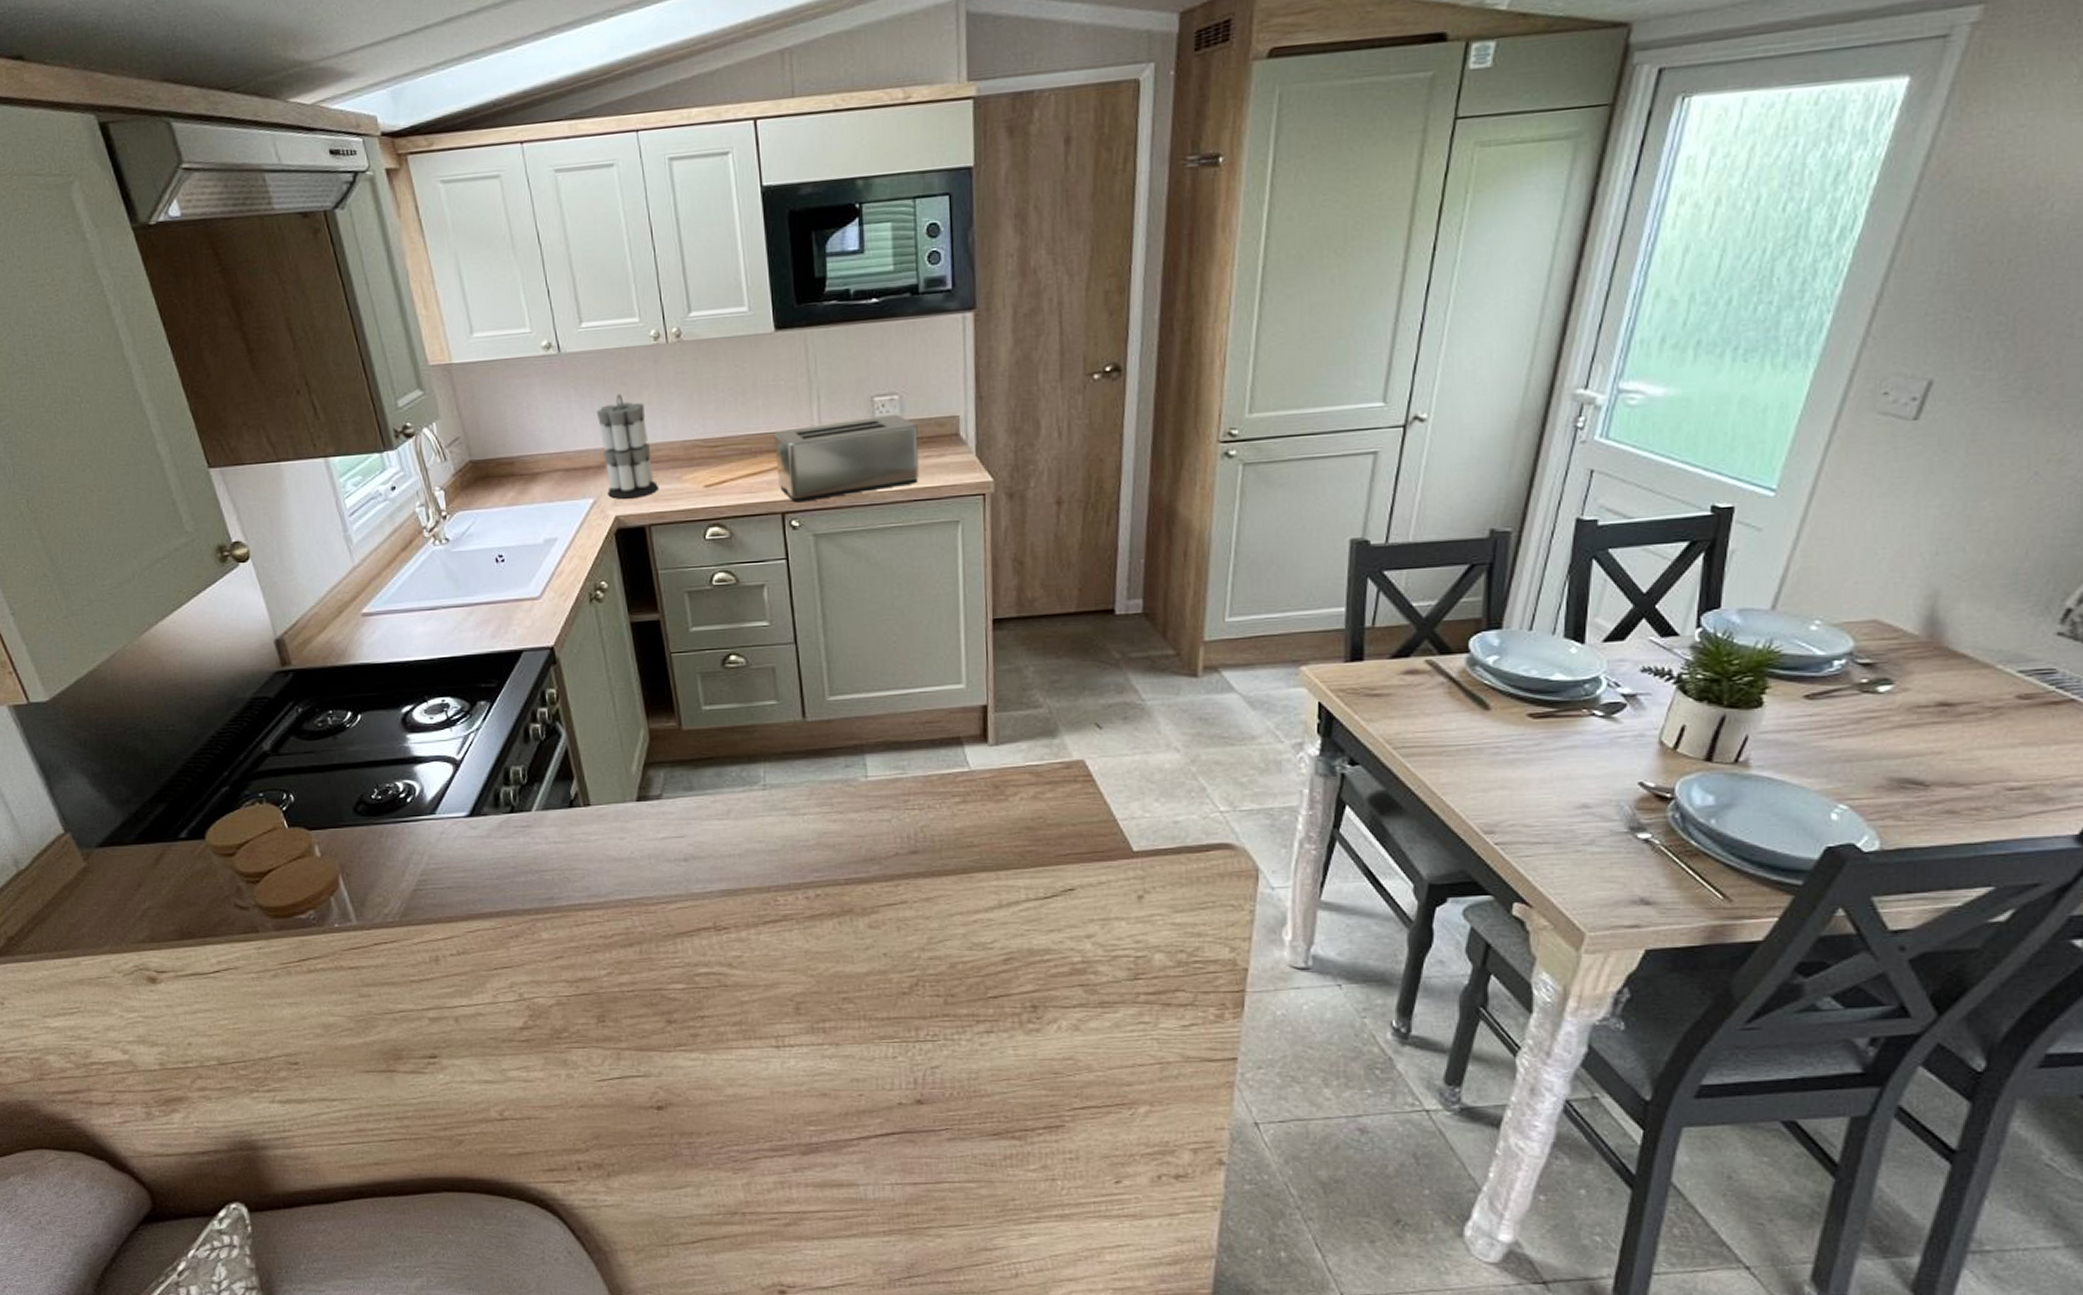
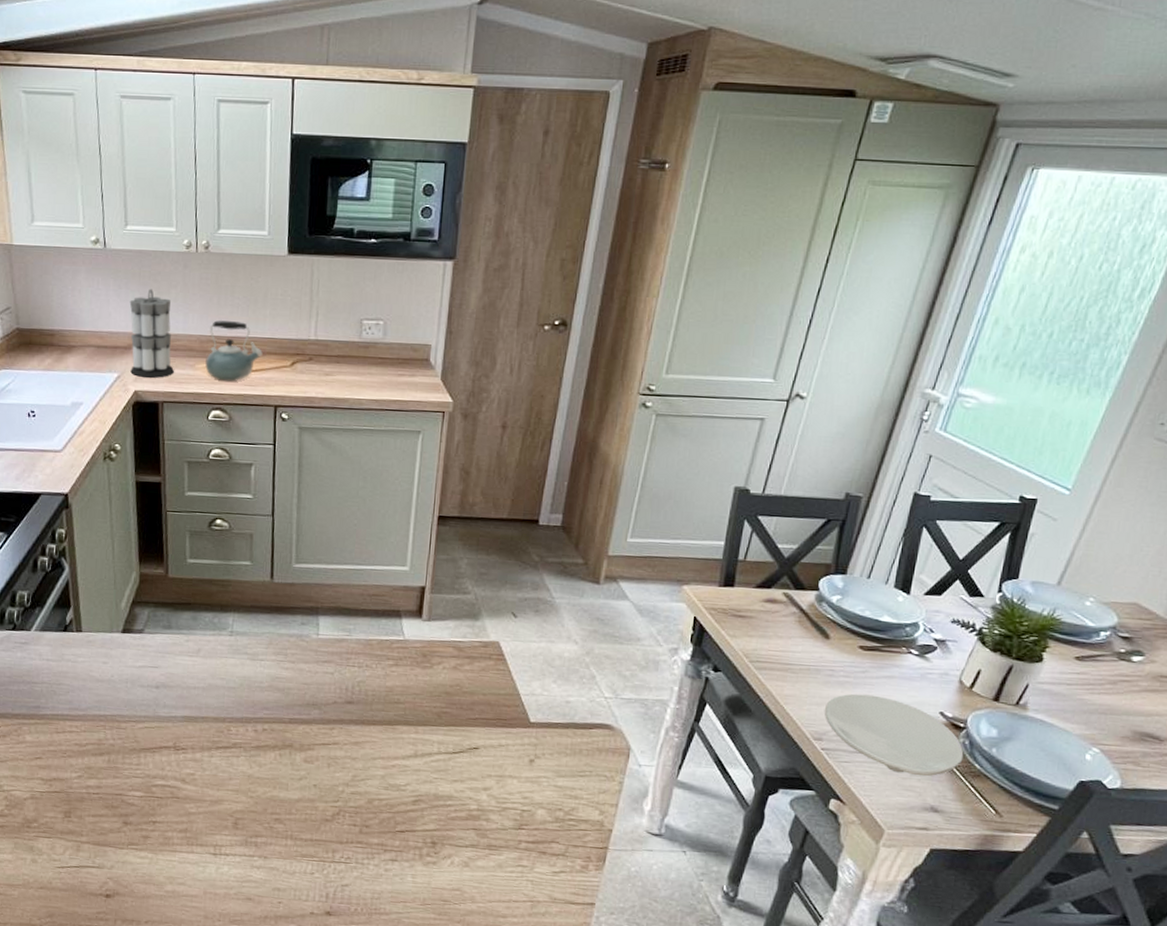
kettle: none [693,418,760,491] -> present [205,320,263,381]
toaster: present [774,414,920,503] -> none [275,336,396,400]
bowl: none [1493,771,1675,863] -> present [824,693,964,777]

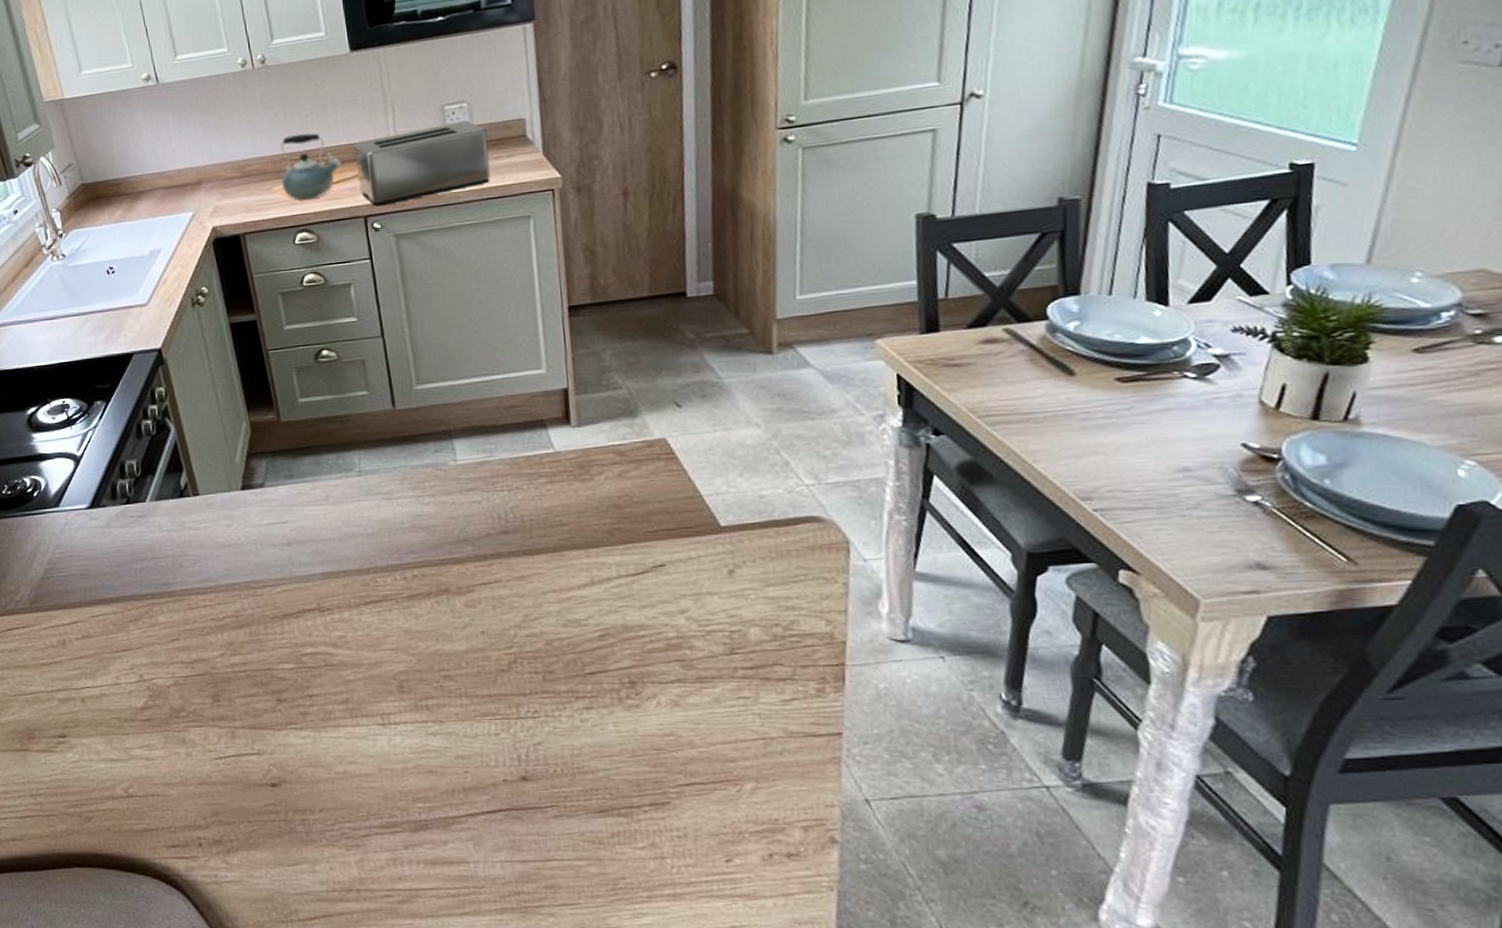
spice rack: present [129,288,174,378] -> none [192,116,251,212]
toaster: none [275,336,396,400] -> present [353,120,491,207]
bowl: present [824,693,964,777] -> none [1086,435,1287,527]

